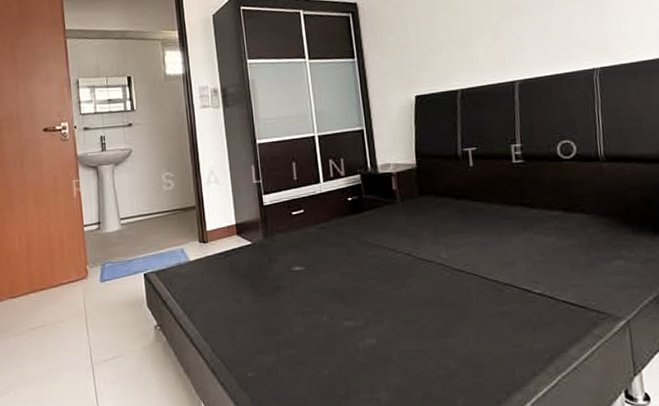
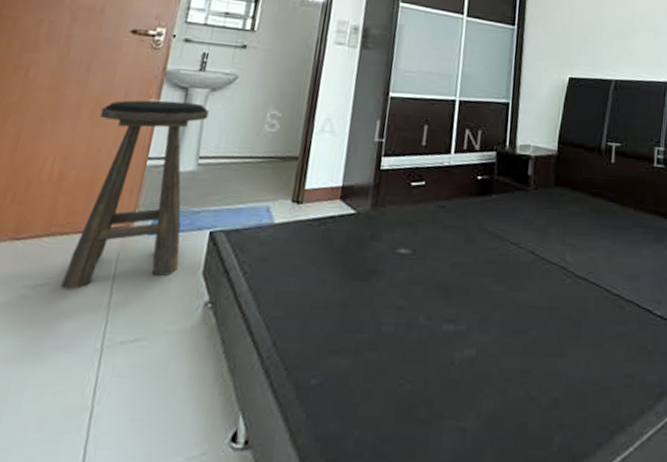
stool: none [40,177,128,328] -> present [61,100,209,290]

